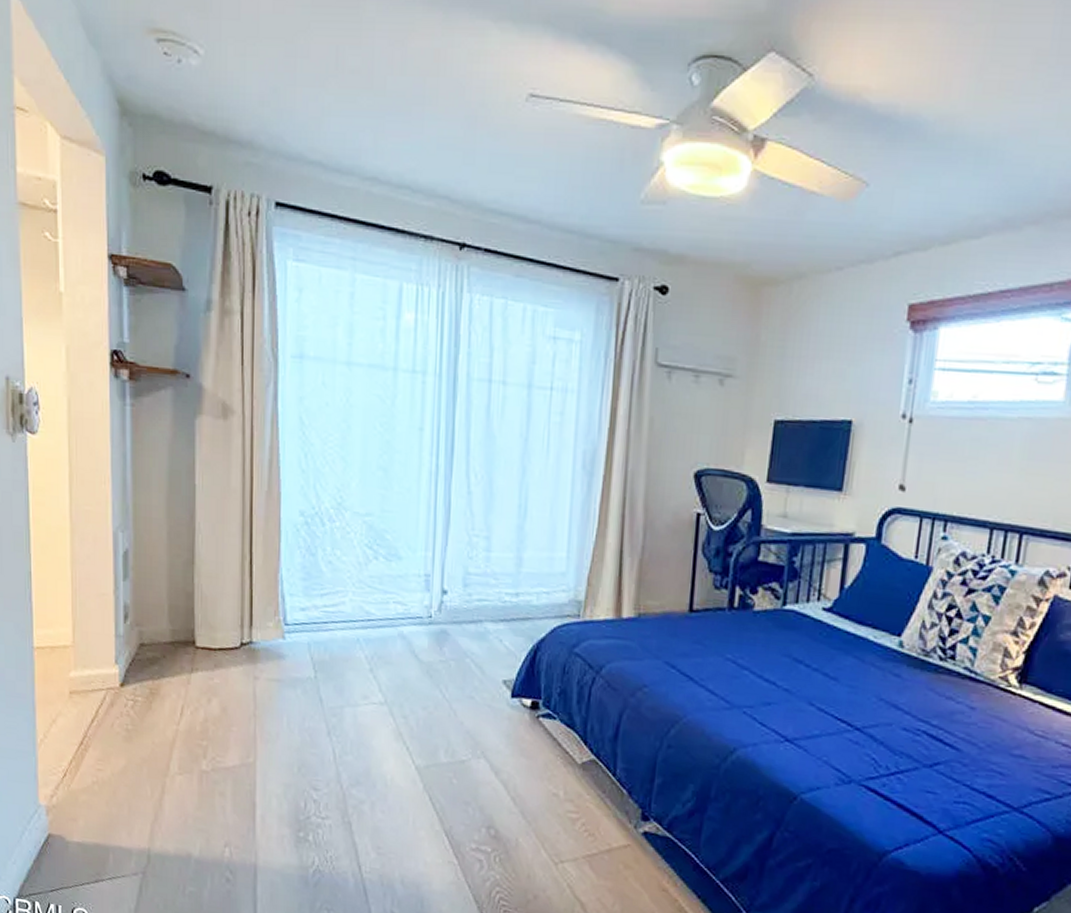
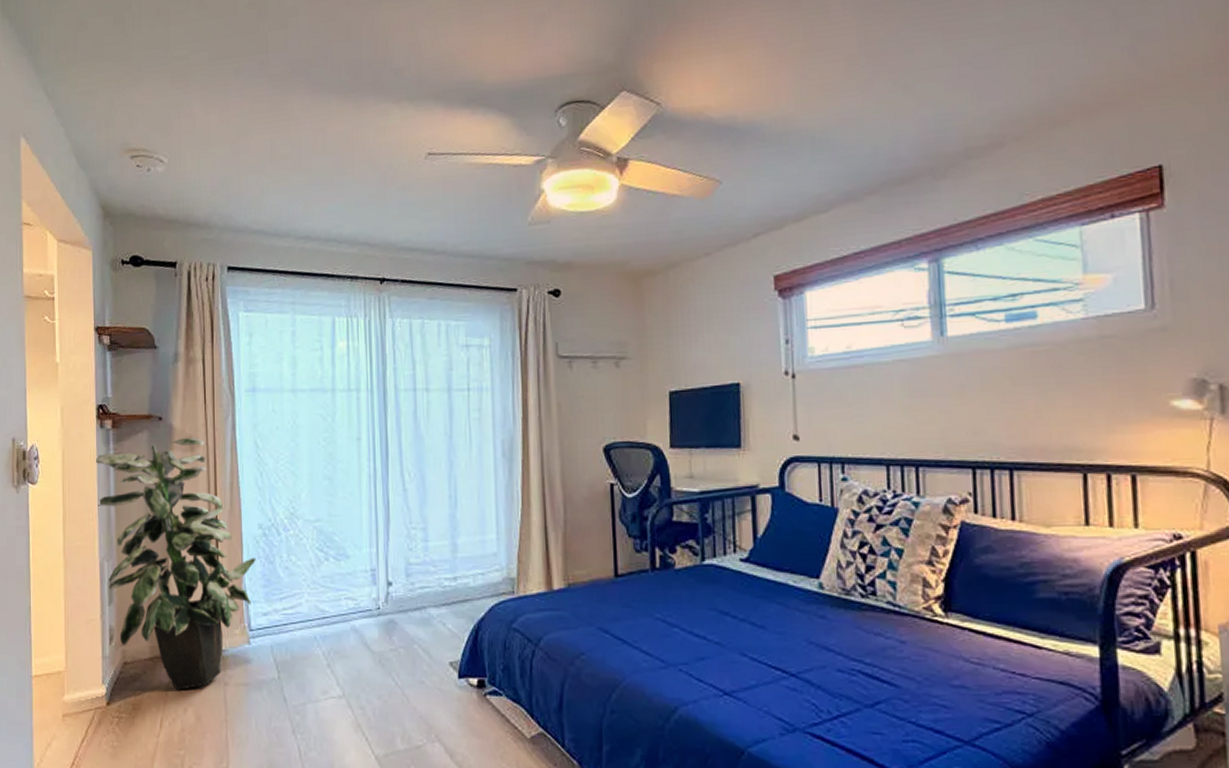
indoor plant: none [109,401,296,680] -> present [96,437,257,690]

